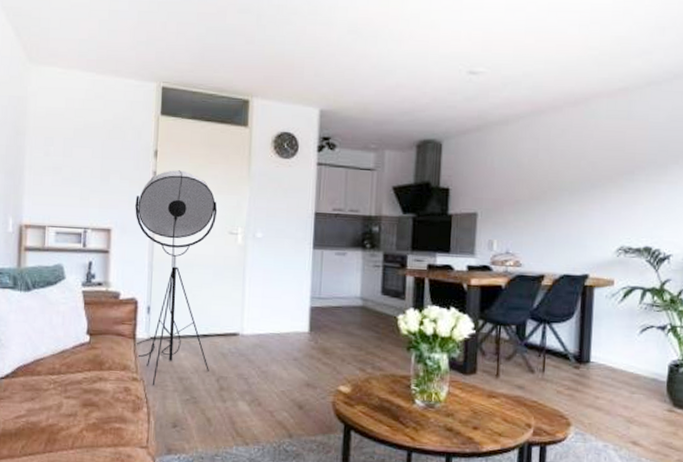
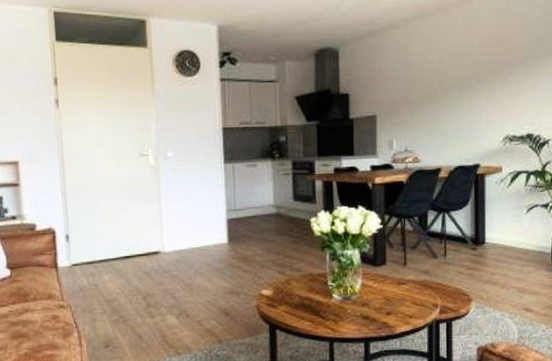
floor lamp: present [134,170,218,386] -> none [40,96,135,311]

